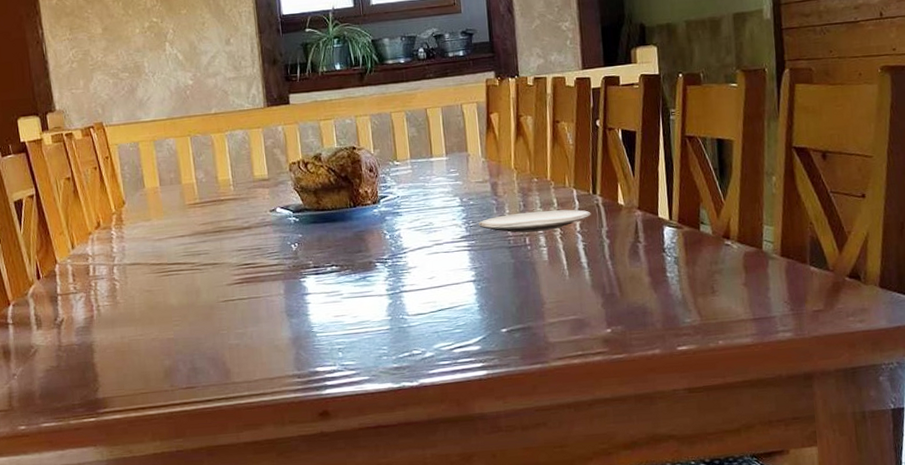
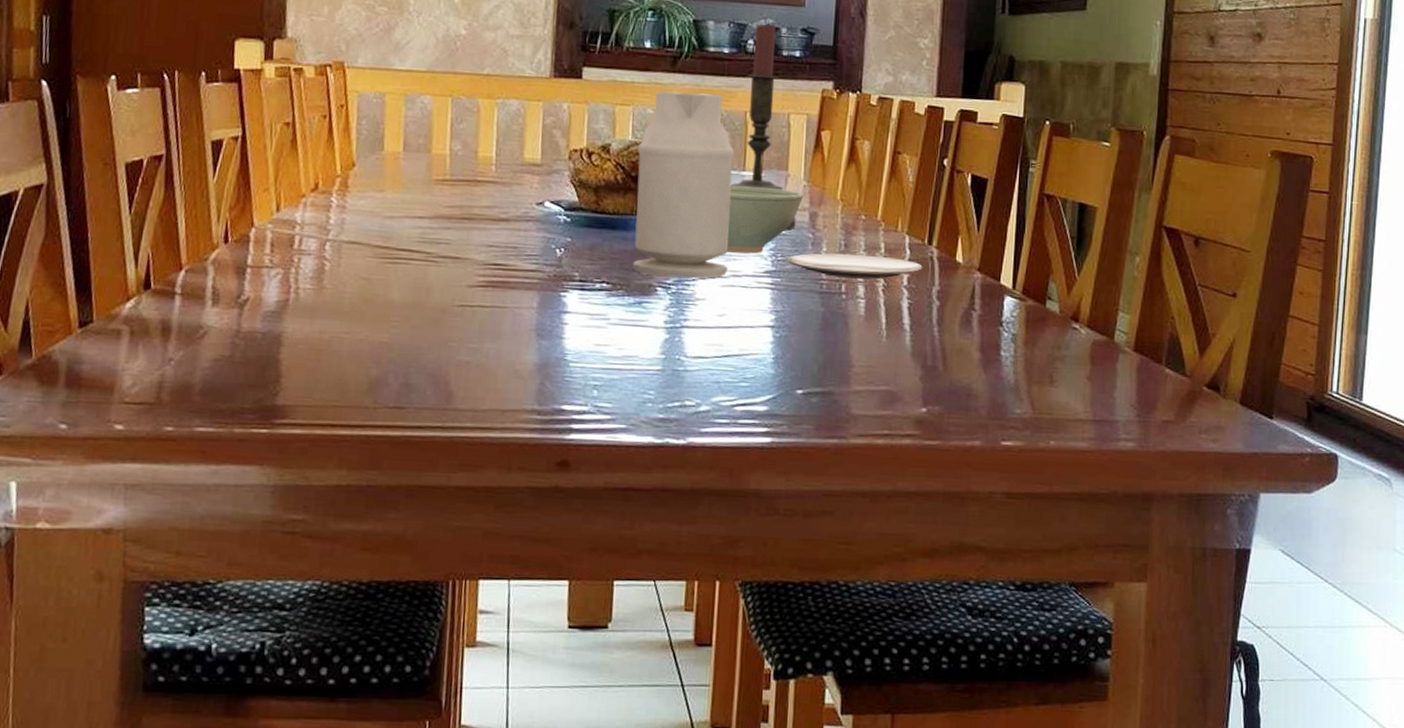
water jug: none [343,98,431,255] -> present [633,91,735,279]
candle: none [422,27,481,200] -> present [730,17,796,229]
bowl: none [422,167,484,226] -> present [726,185,805,254]

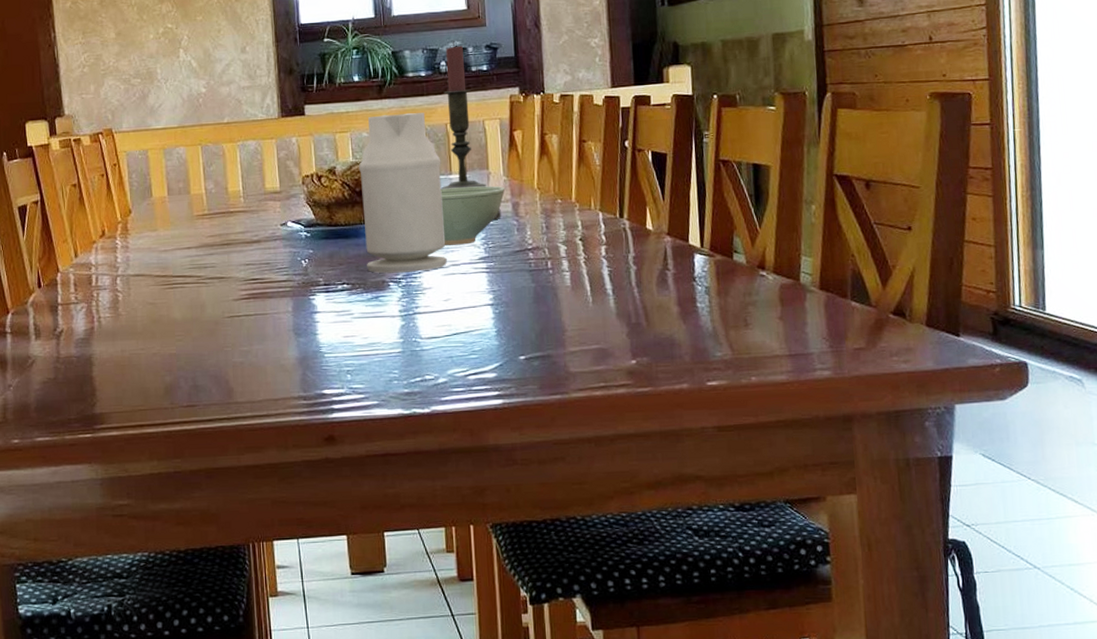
plate: present [788,253,923,280] -> none [498,233,618,256]

